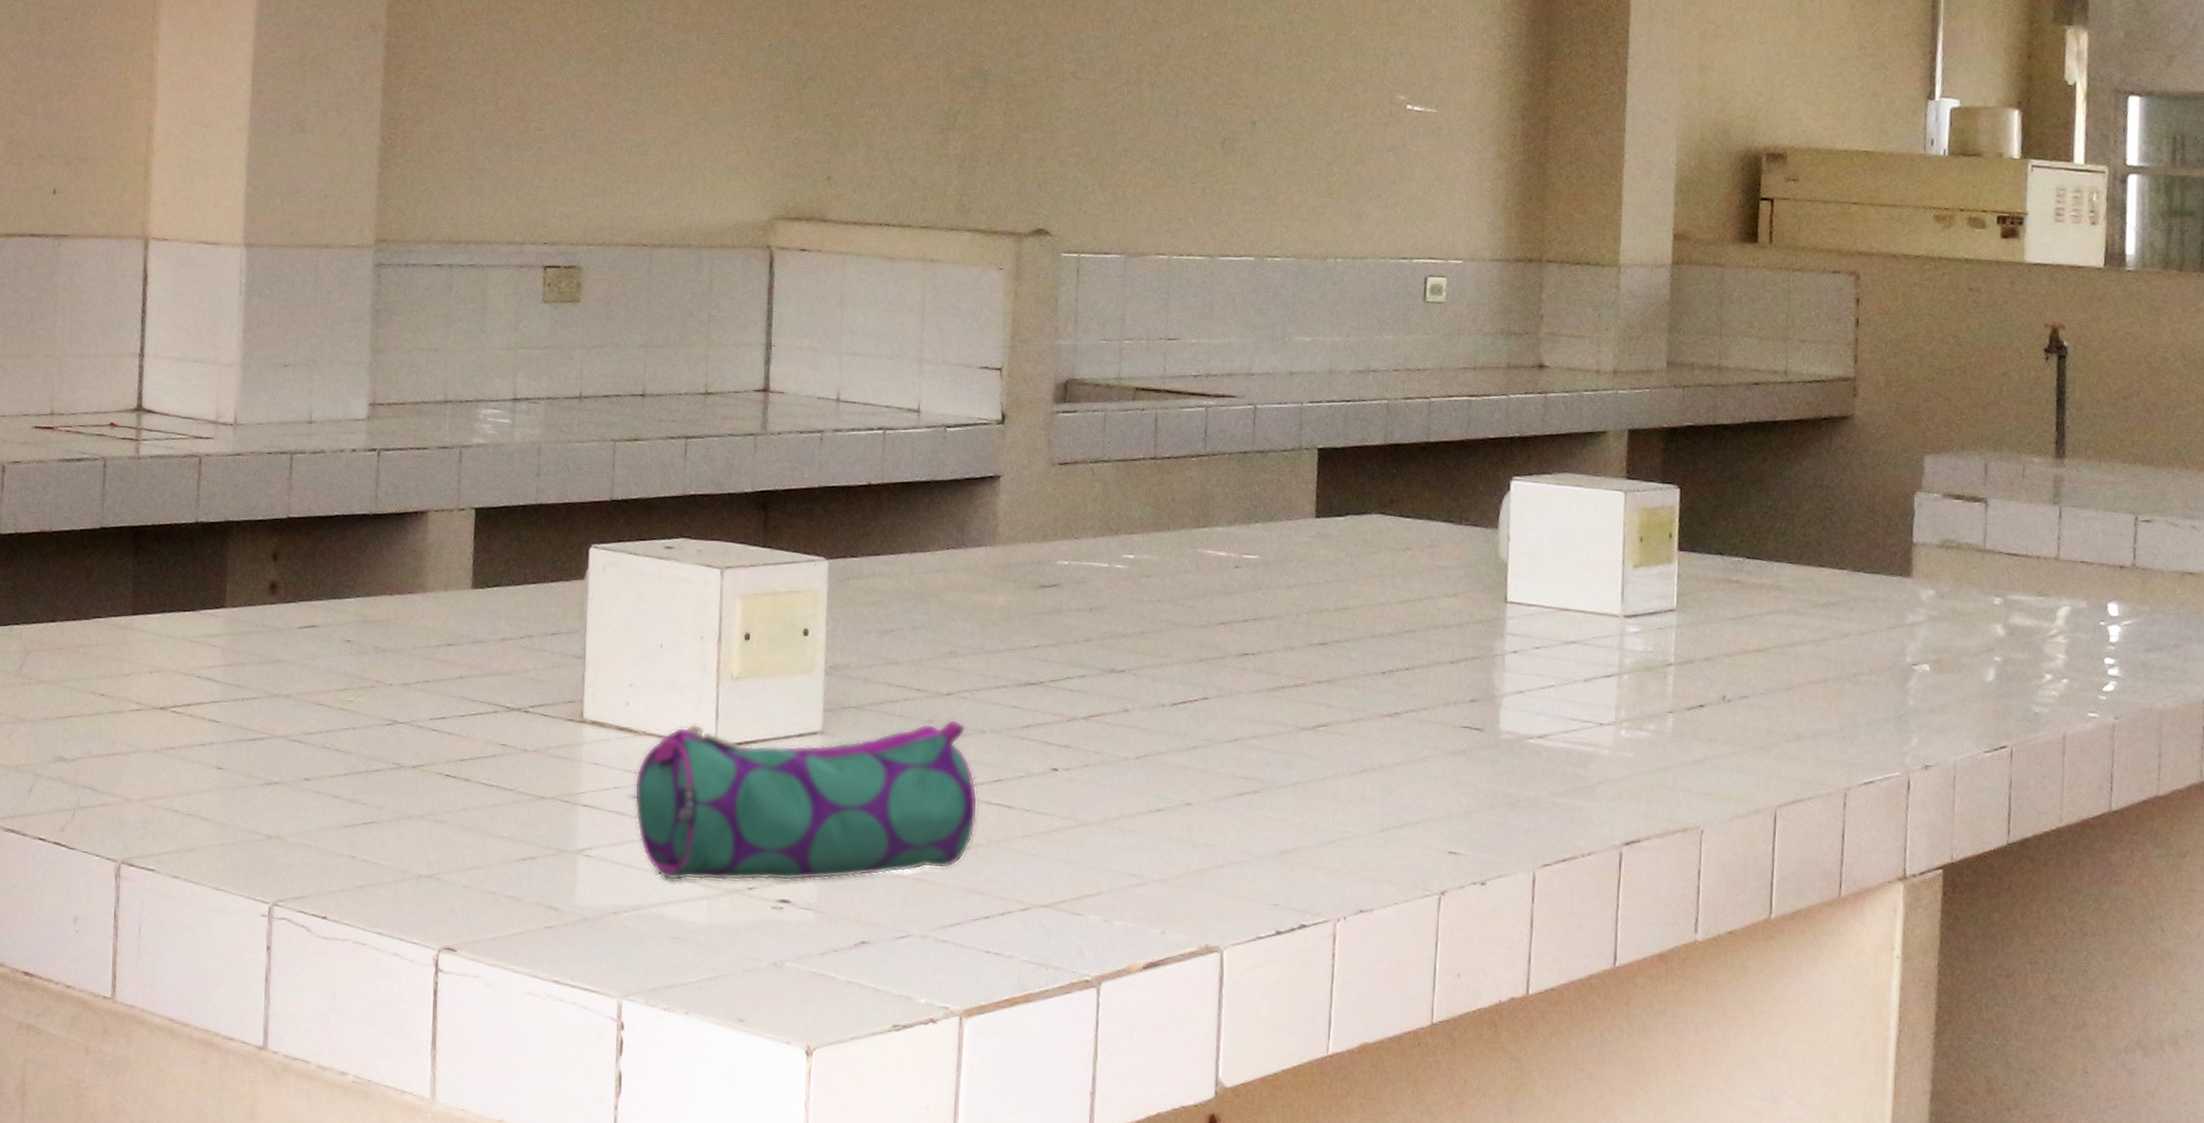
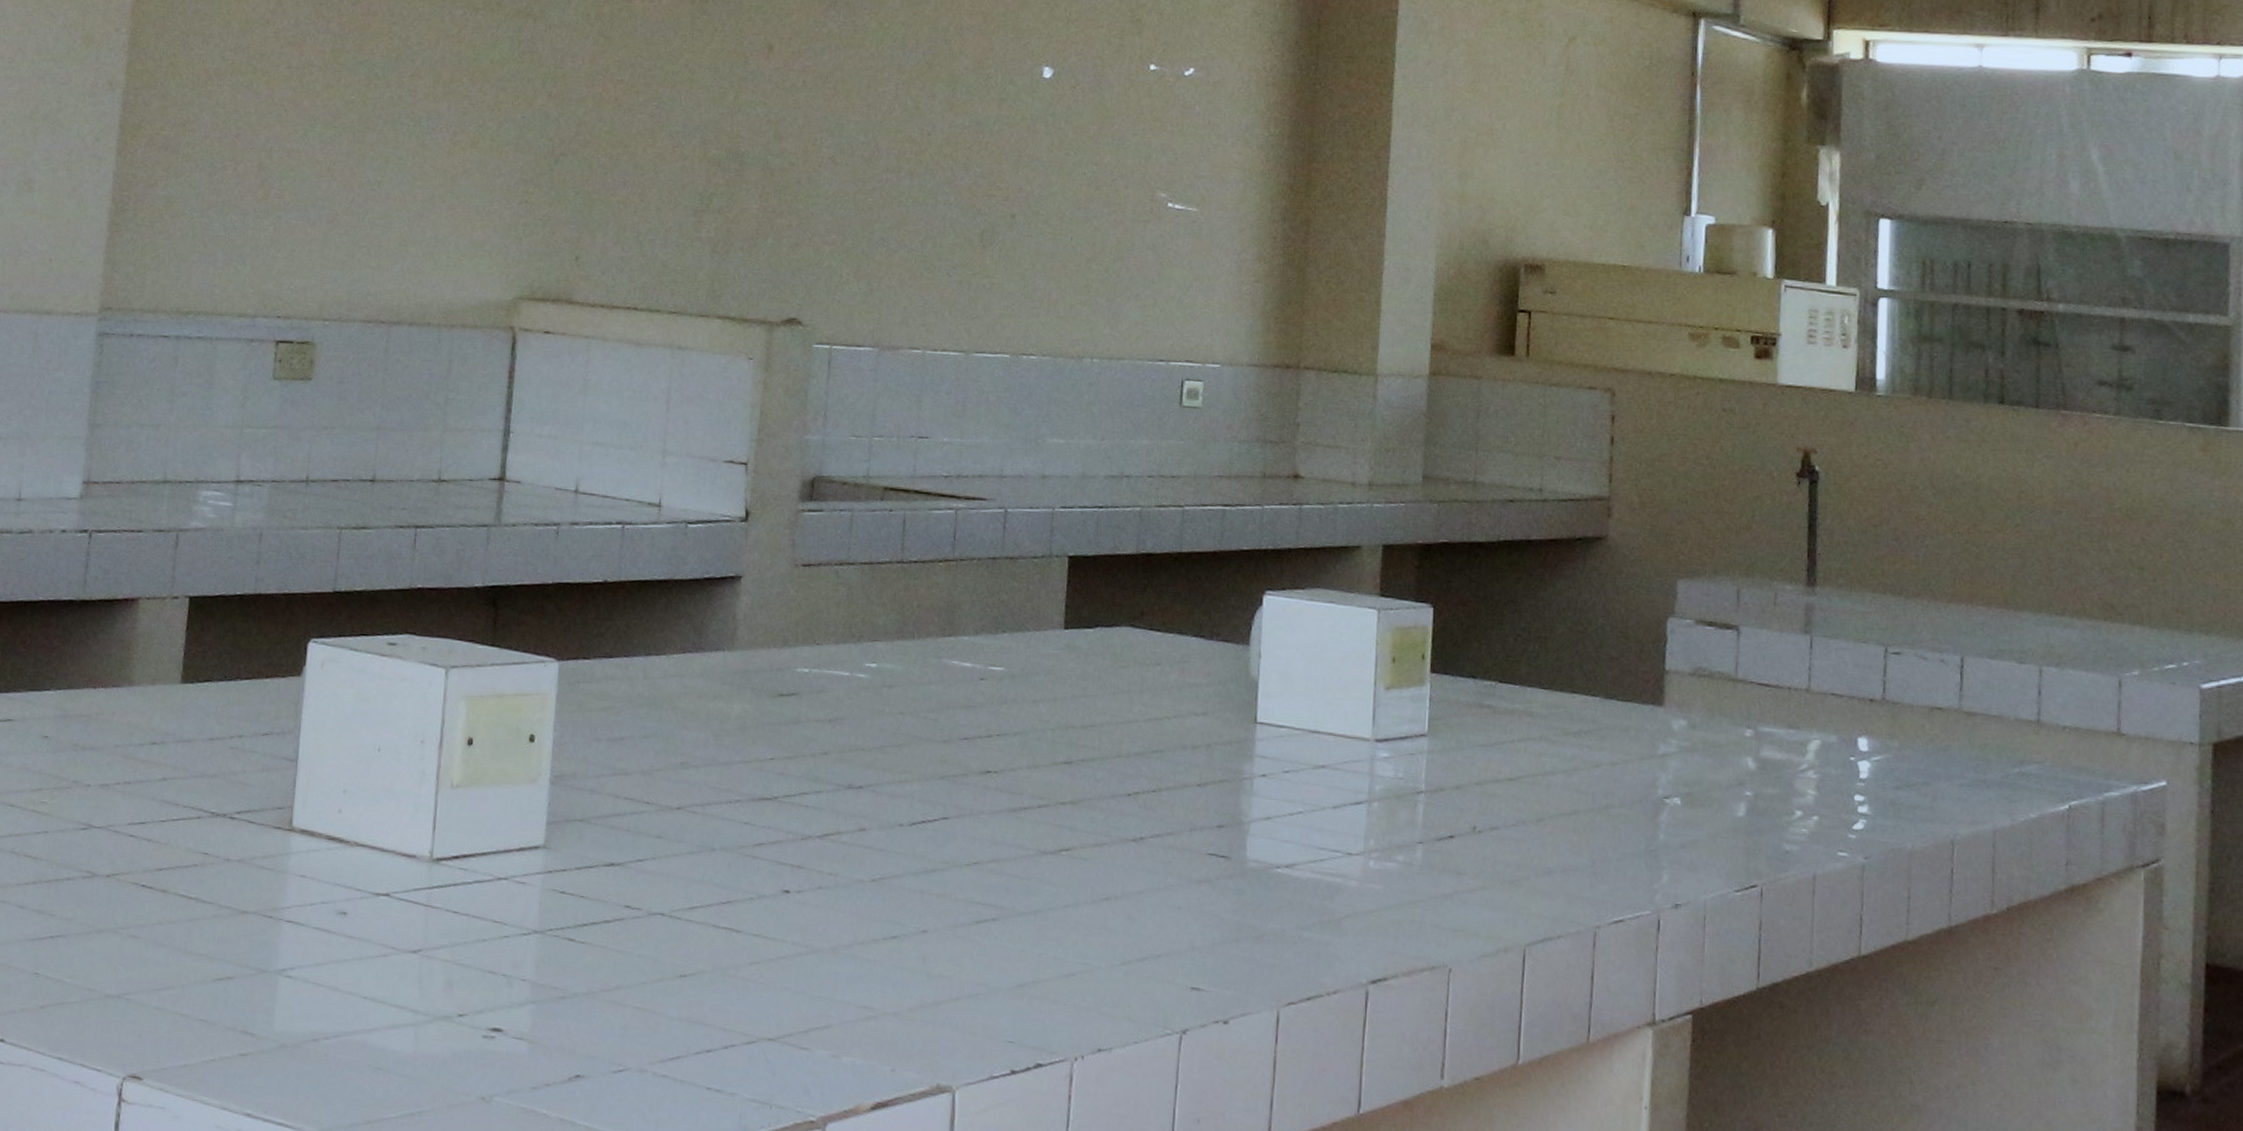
pencil case: present [634,718,978,881] -> none [341,834,705,1008]

